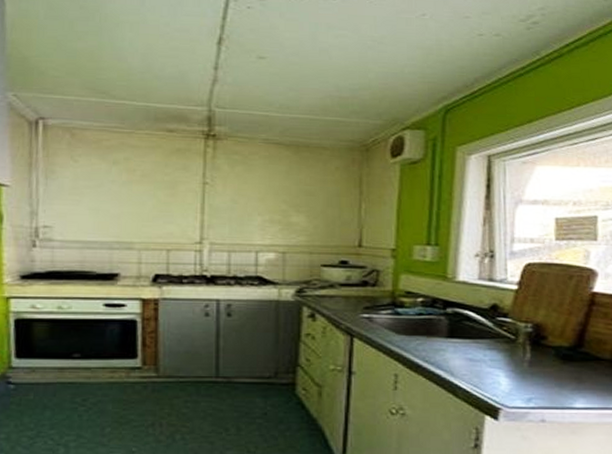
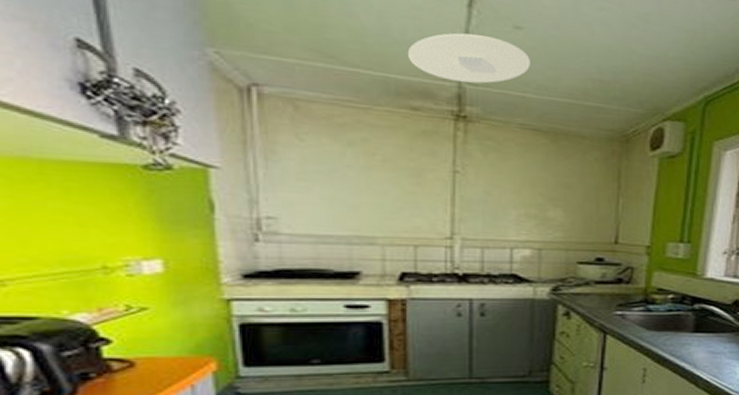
ceiling light: none [165,66,273,107] -> present [407,33,530,84]

